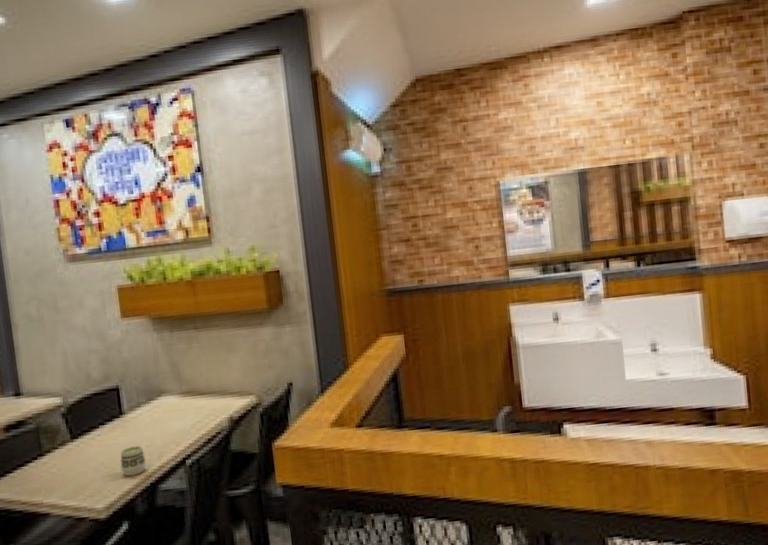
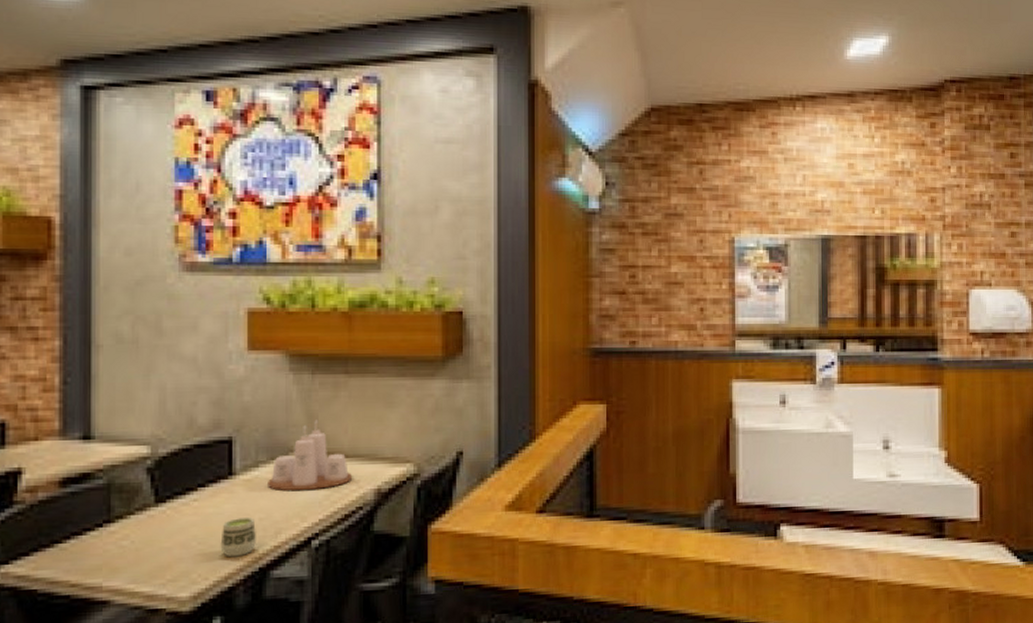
condiment set: none [148,367,211,424] -> present [268,419,353,491]

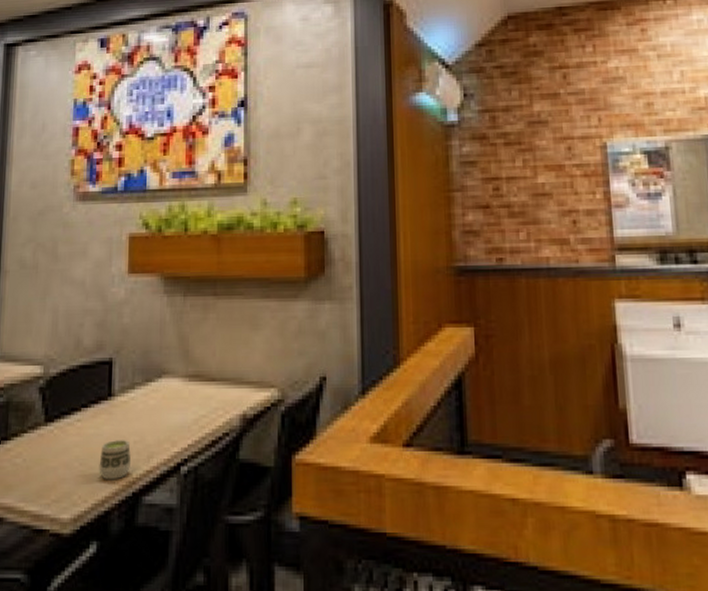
condiment set: present [268,419,353,491] -> none [142,342,220,414]

